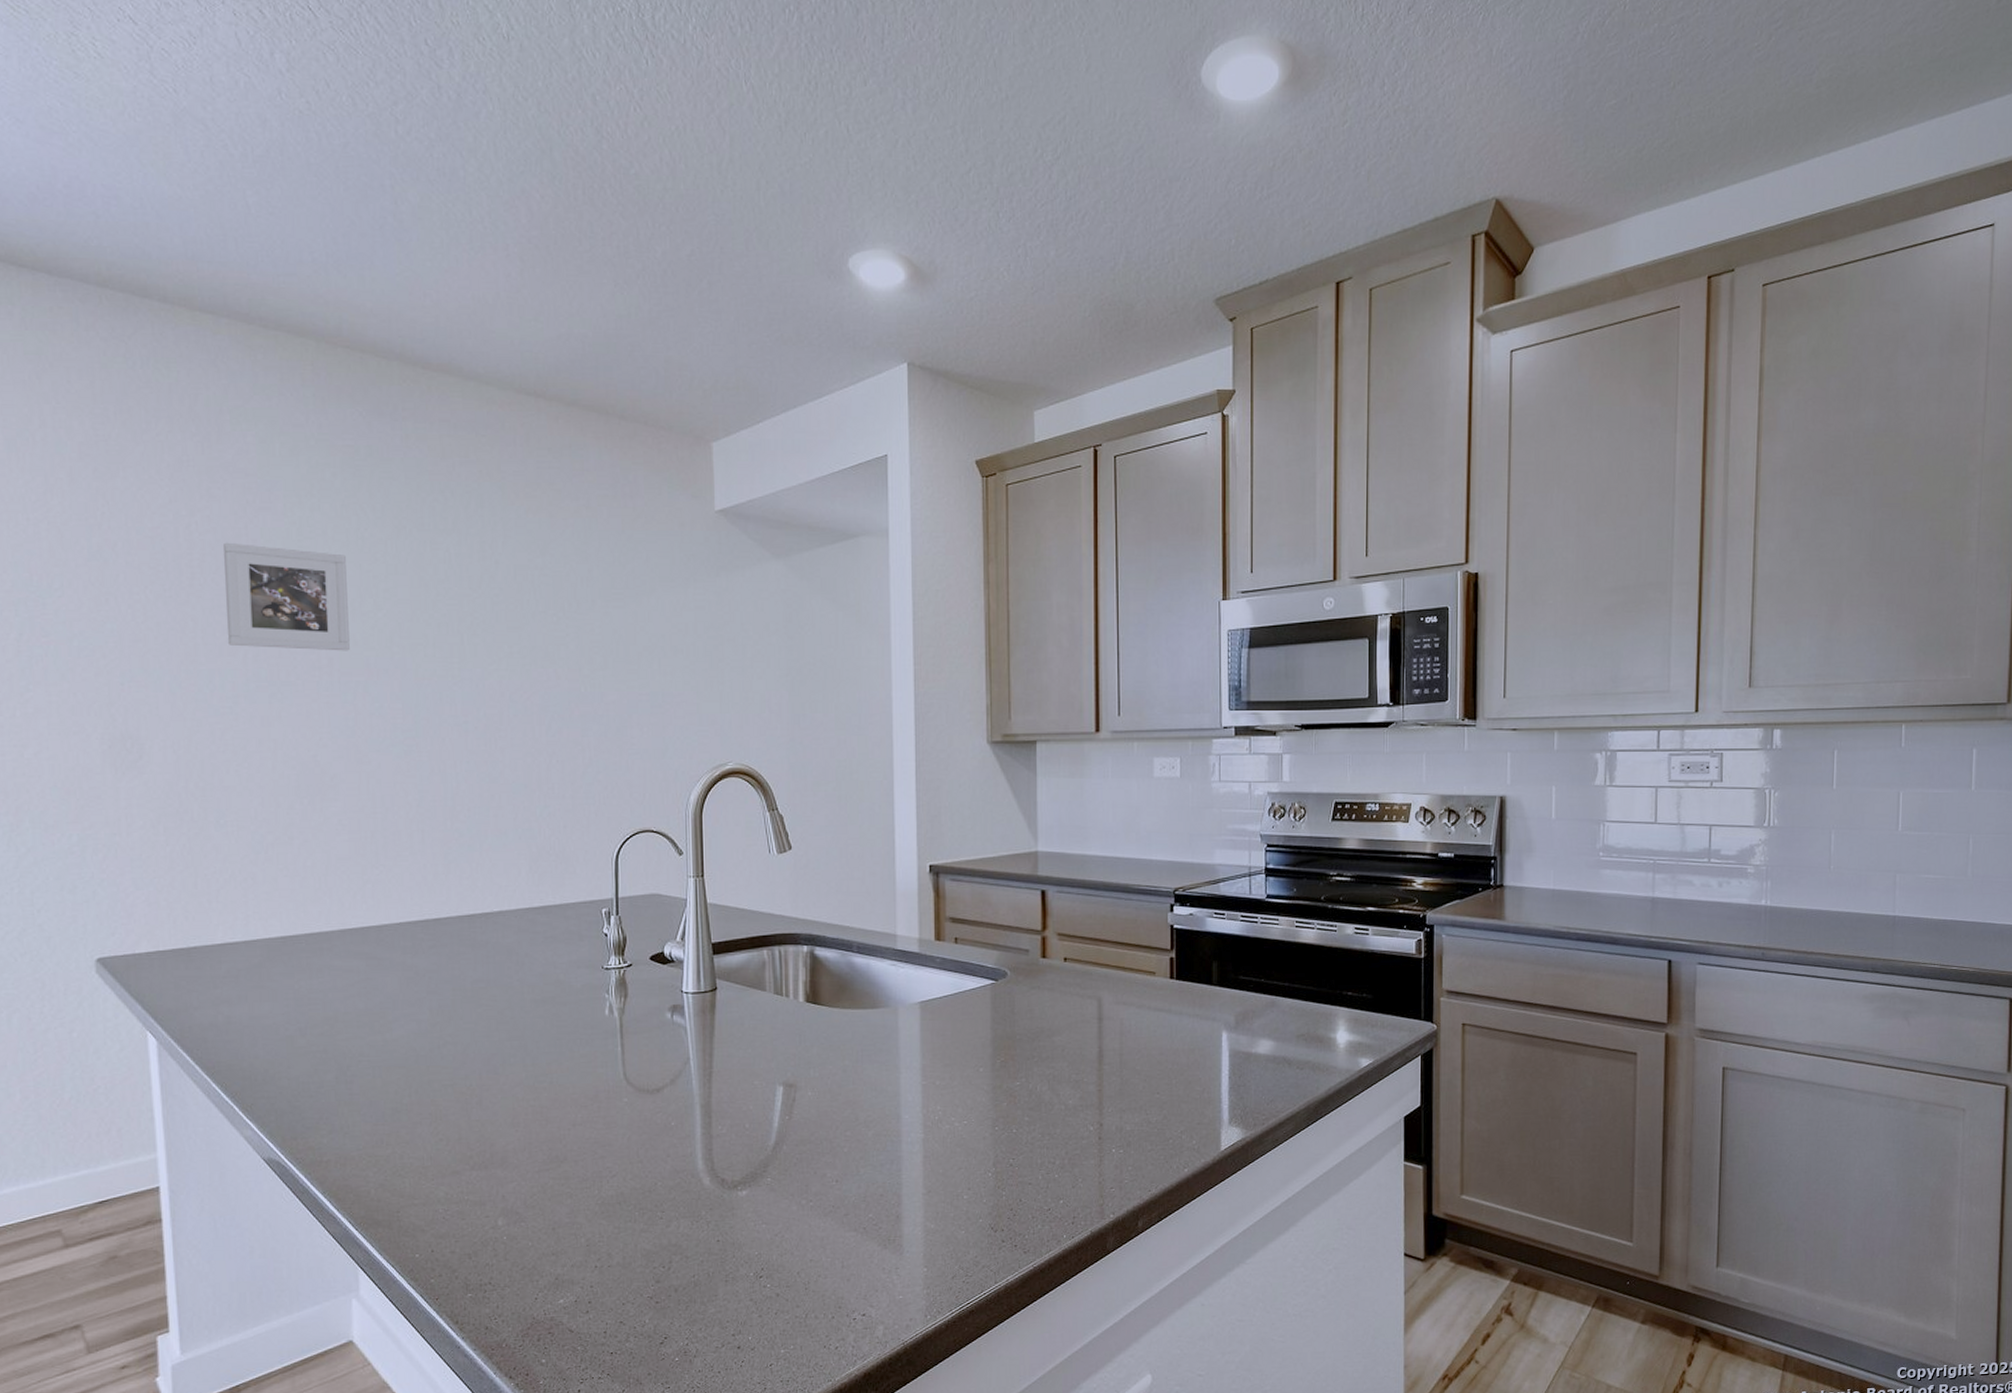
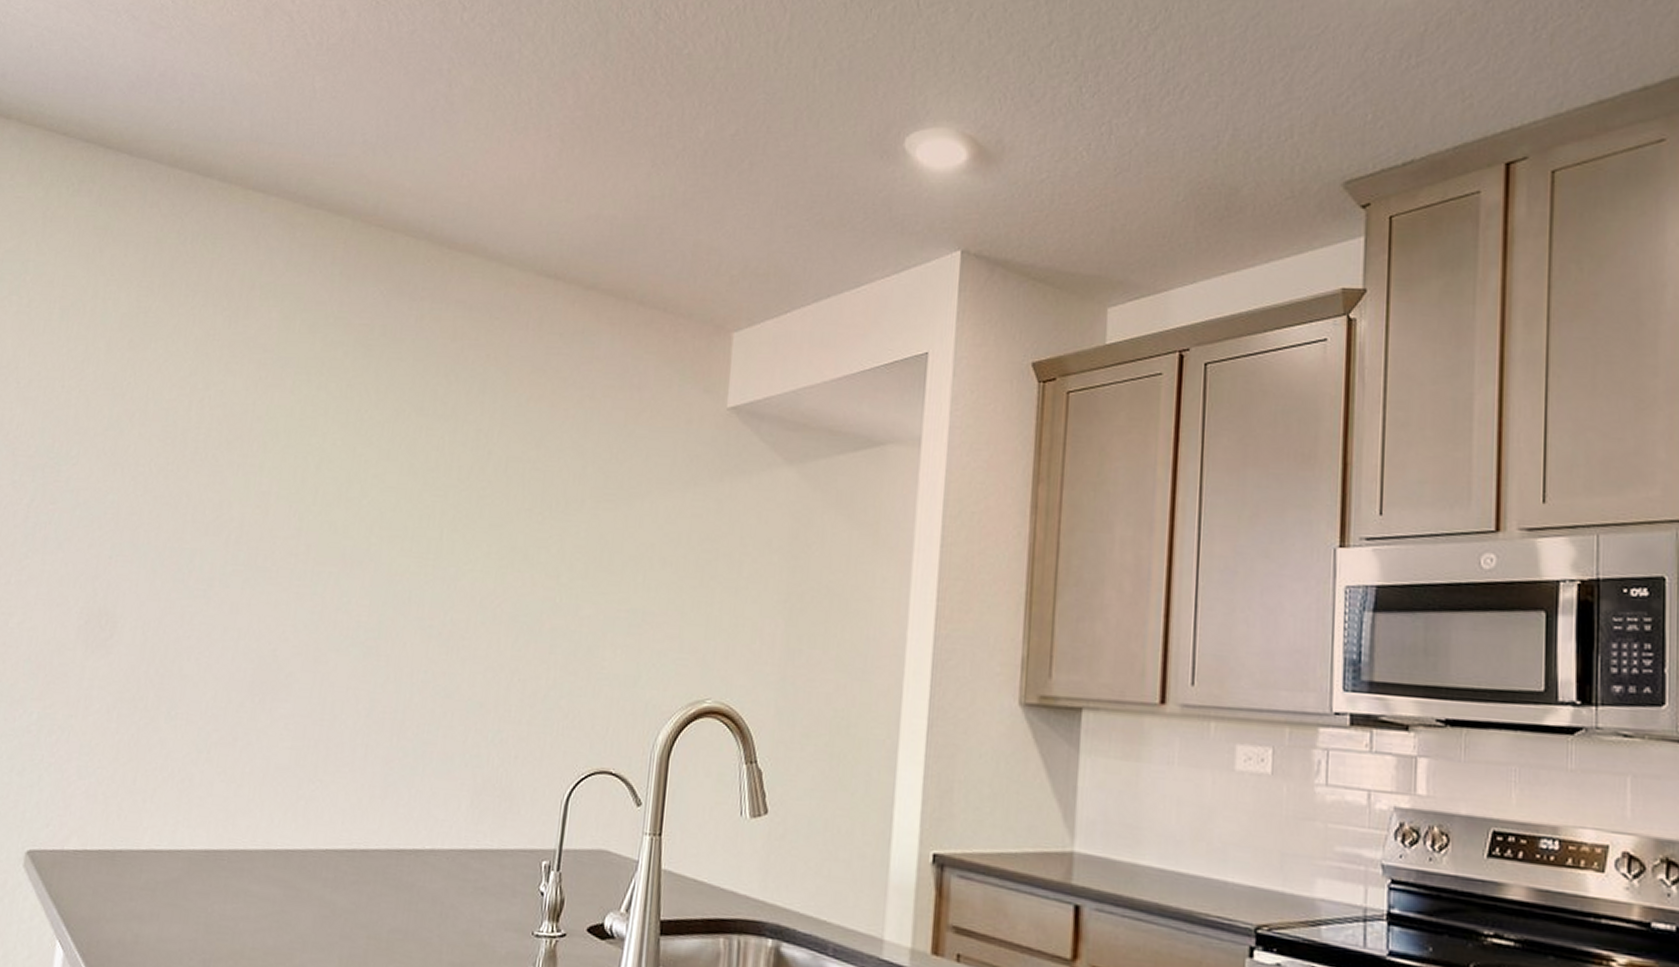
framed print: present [224,542,350,651] -> none [214,417,342,539]

